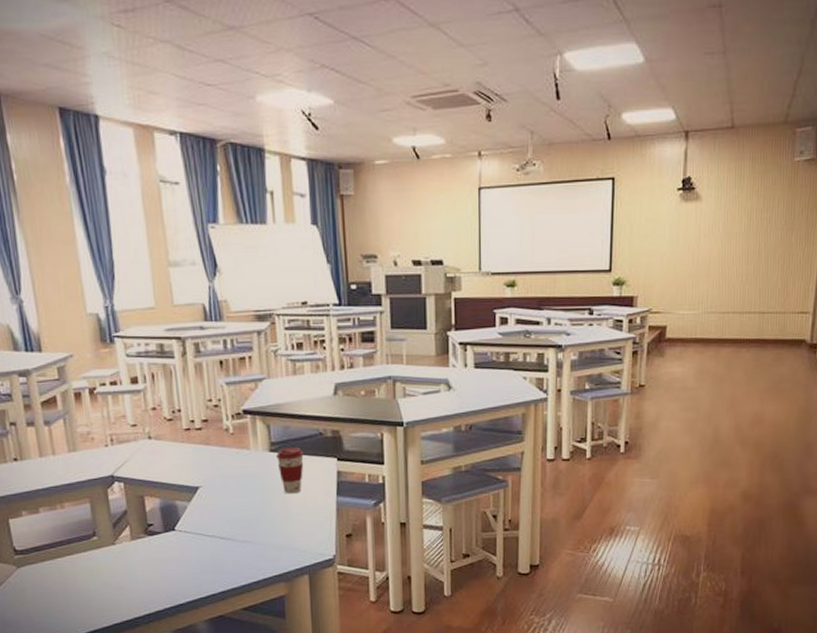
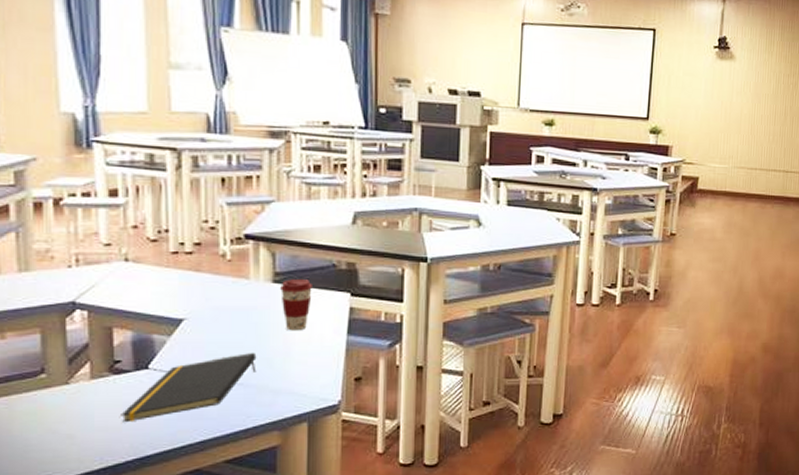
notepad: none [157,513,262,576] -> present [121,352,257,423]

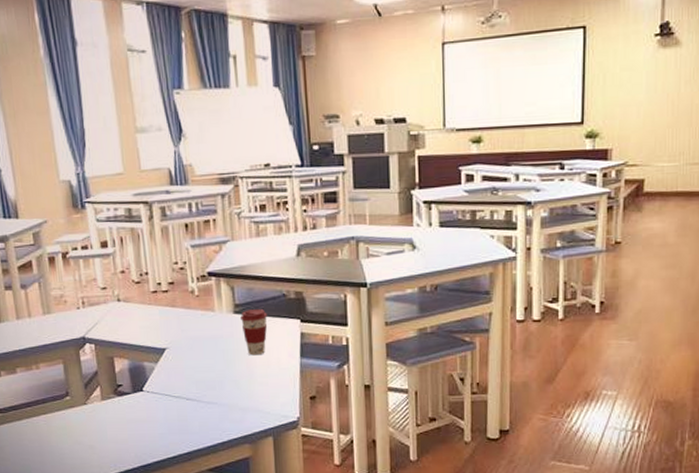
notepad: present [121,352,257,423] -> none [126,375,227,436]

